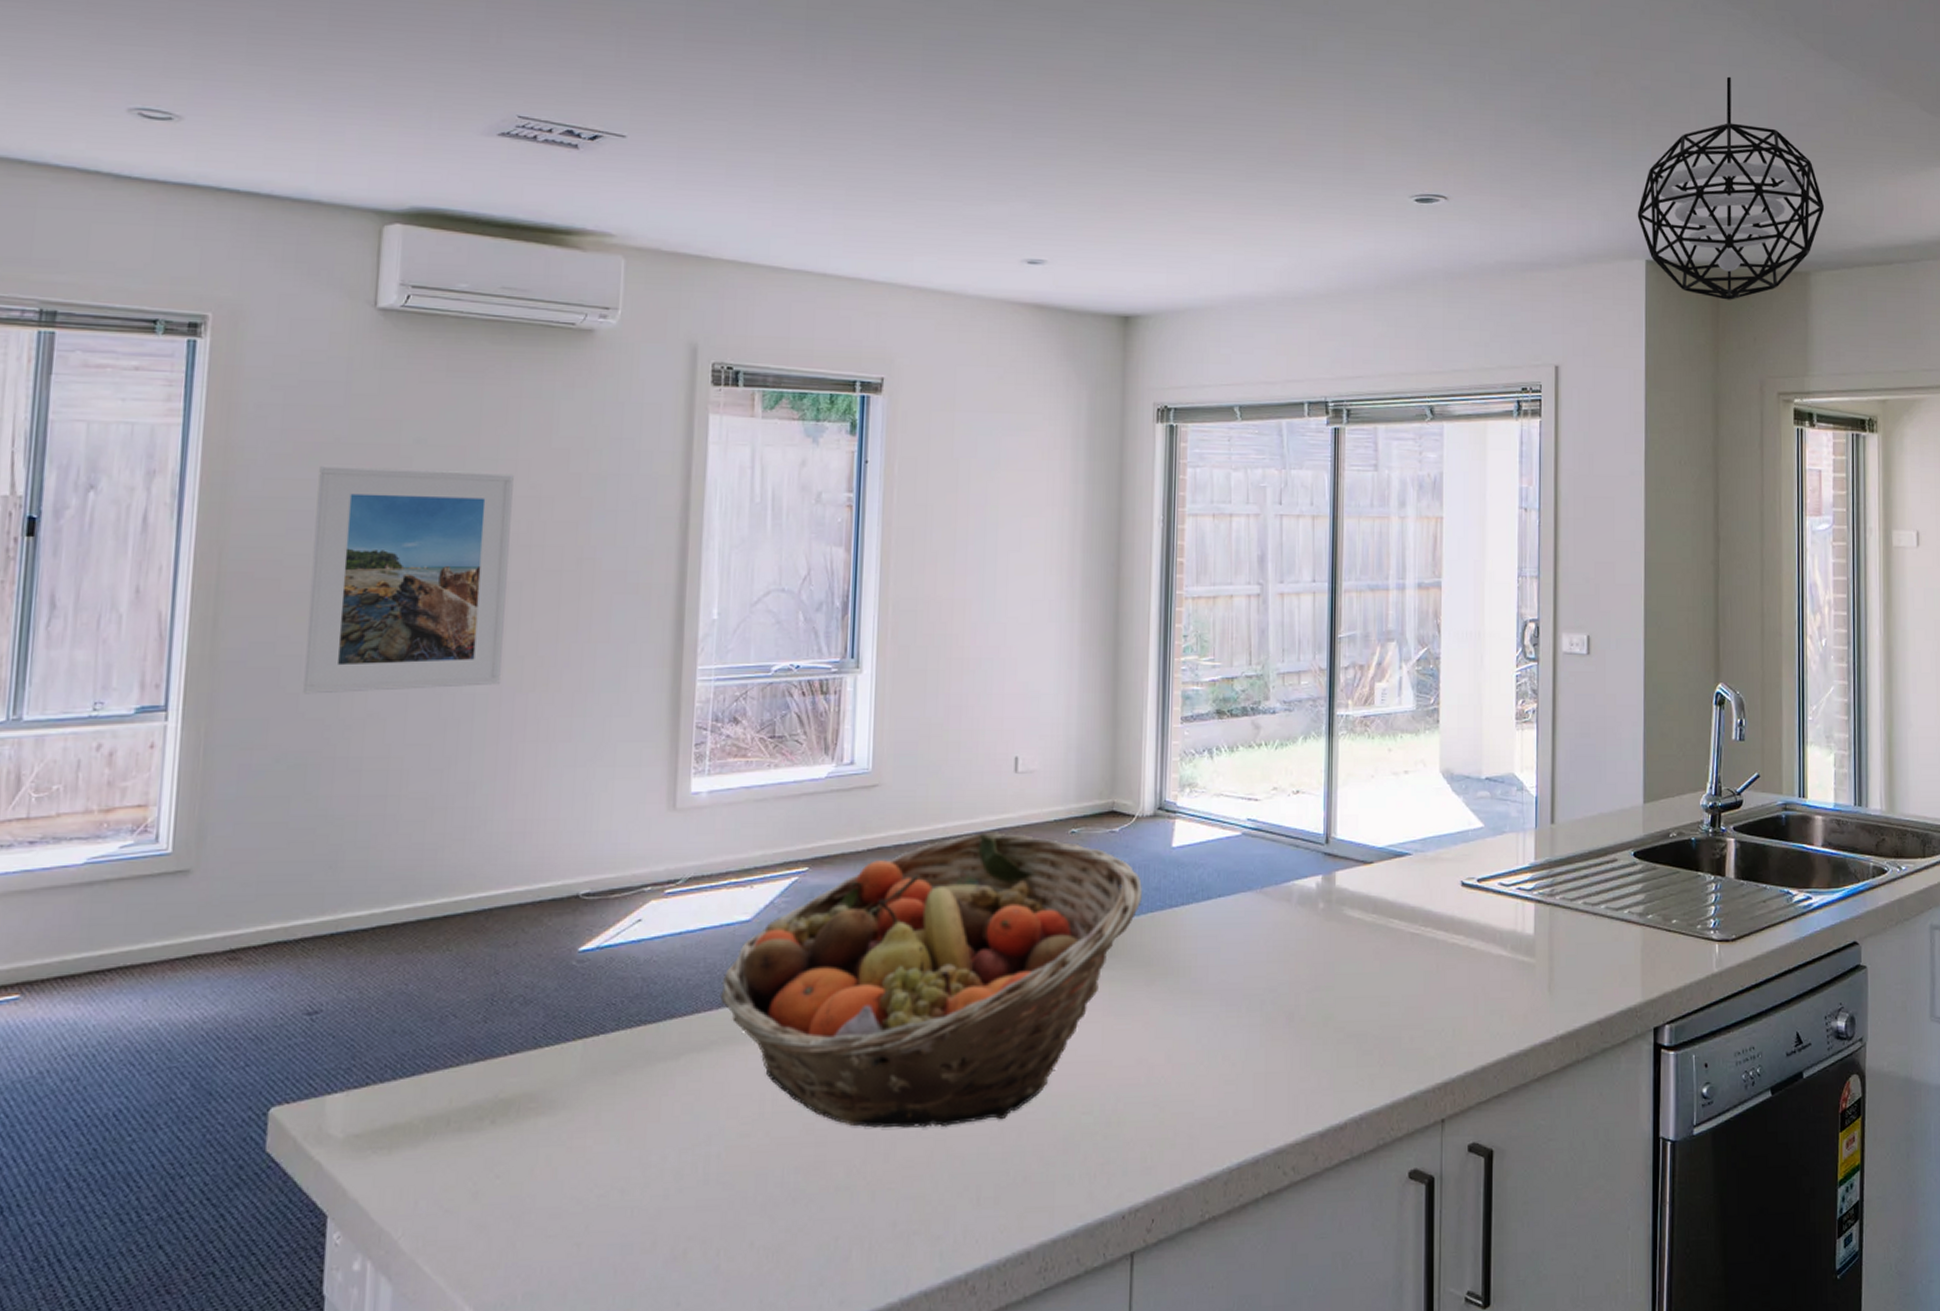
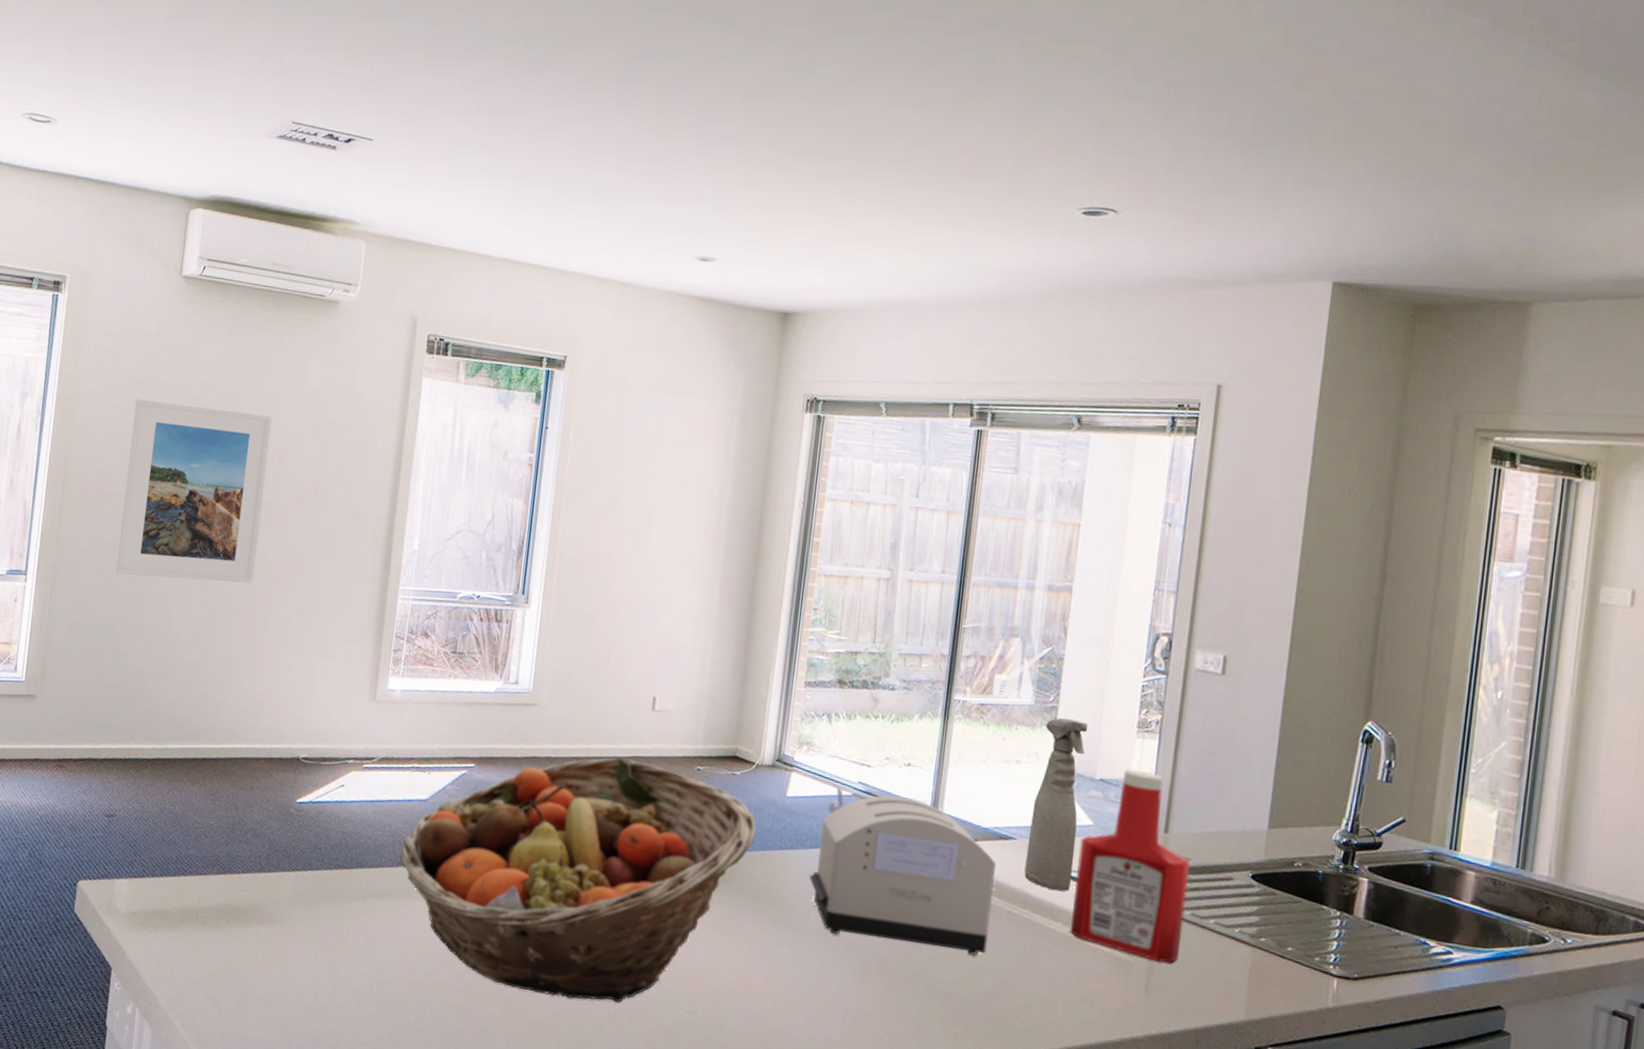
toaster: none [1204,828,1395,991] -> present [809,787,996,956]
spray bottle: none [1423,719,1470,903] -> present [1024,717,1088,891]
ketchup bottle: none [1472,764,1578,958] -> present [1069,769,1190,964]
pendant light: present [1637,76,1825,300] -> none [1328,90,1559,329]

